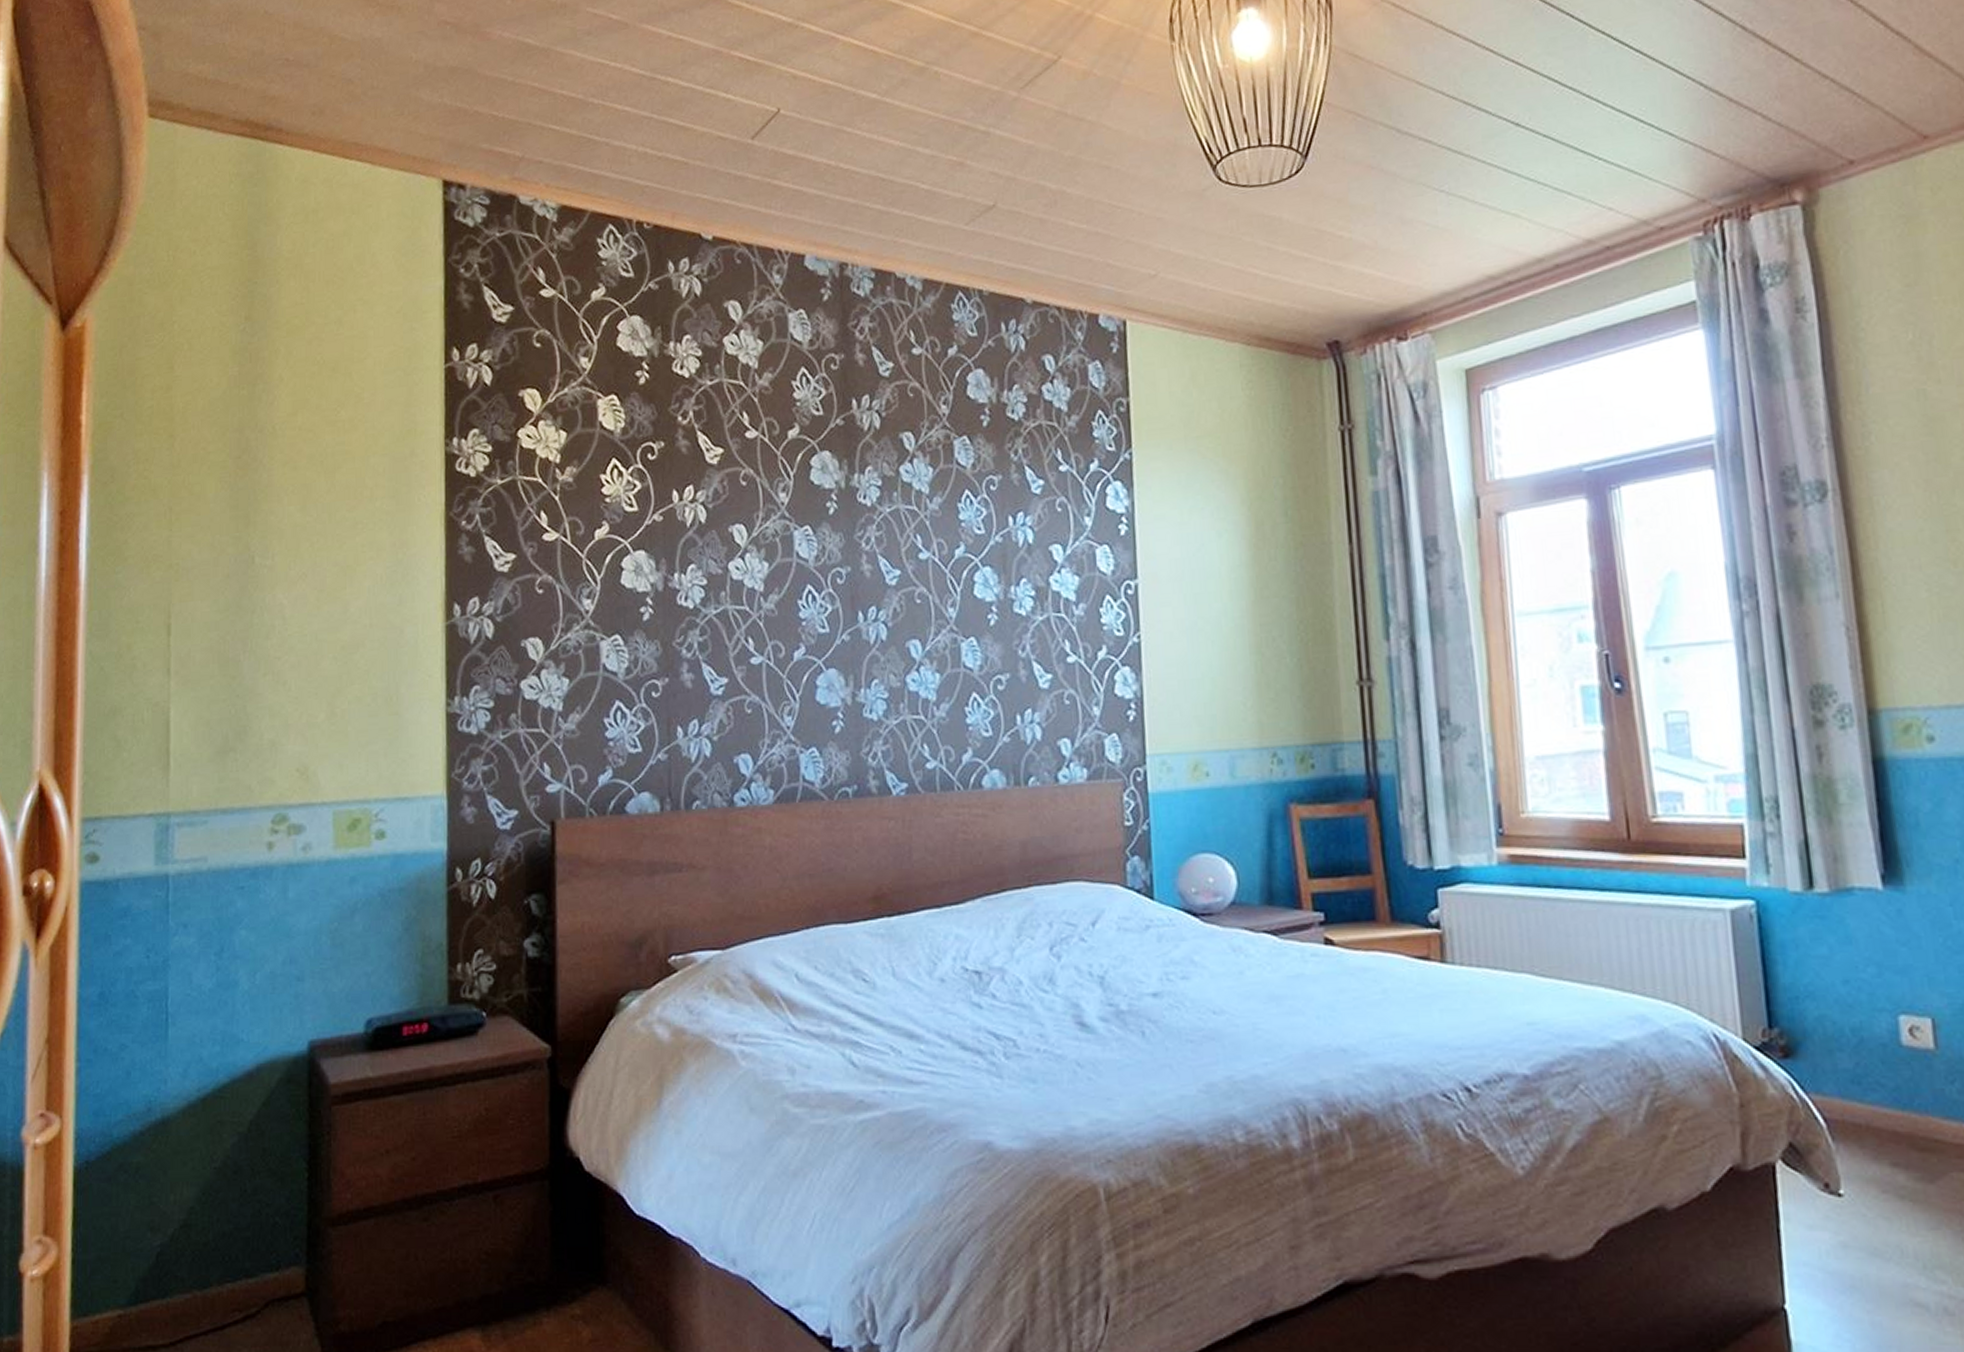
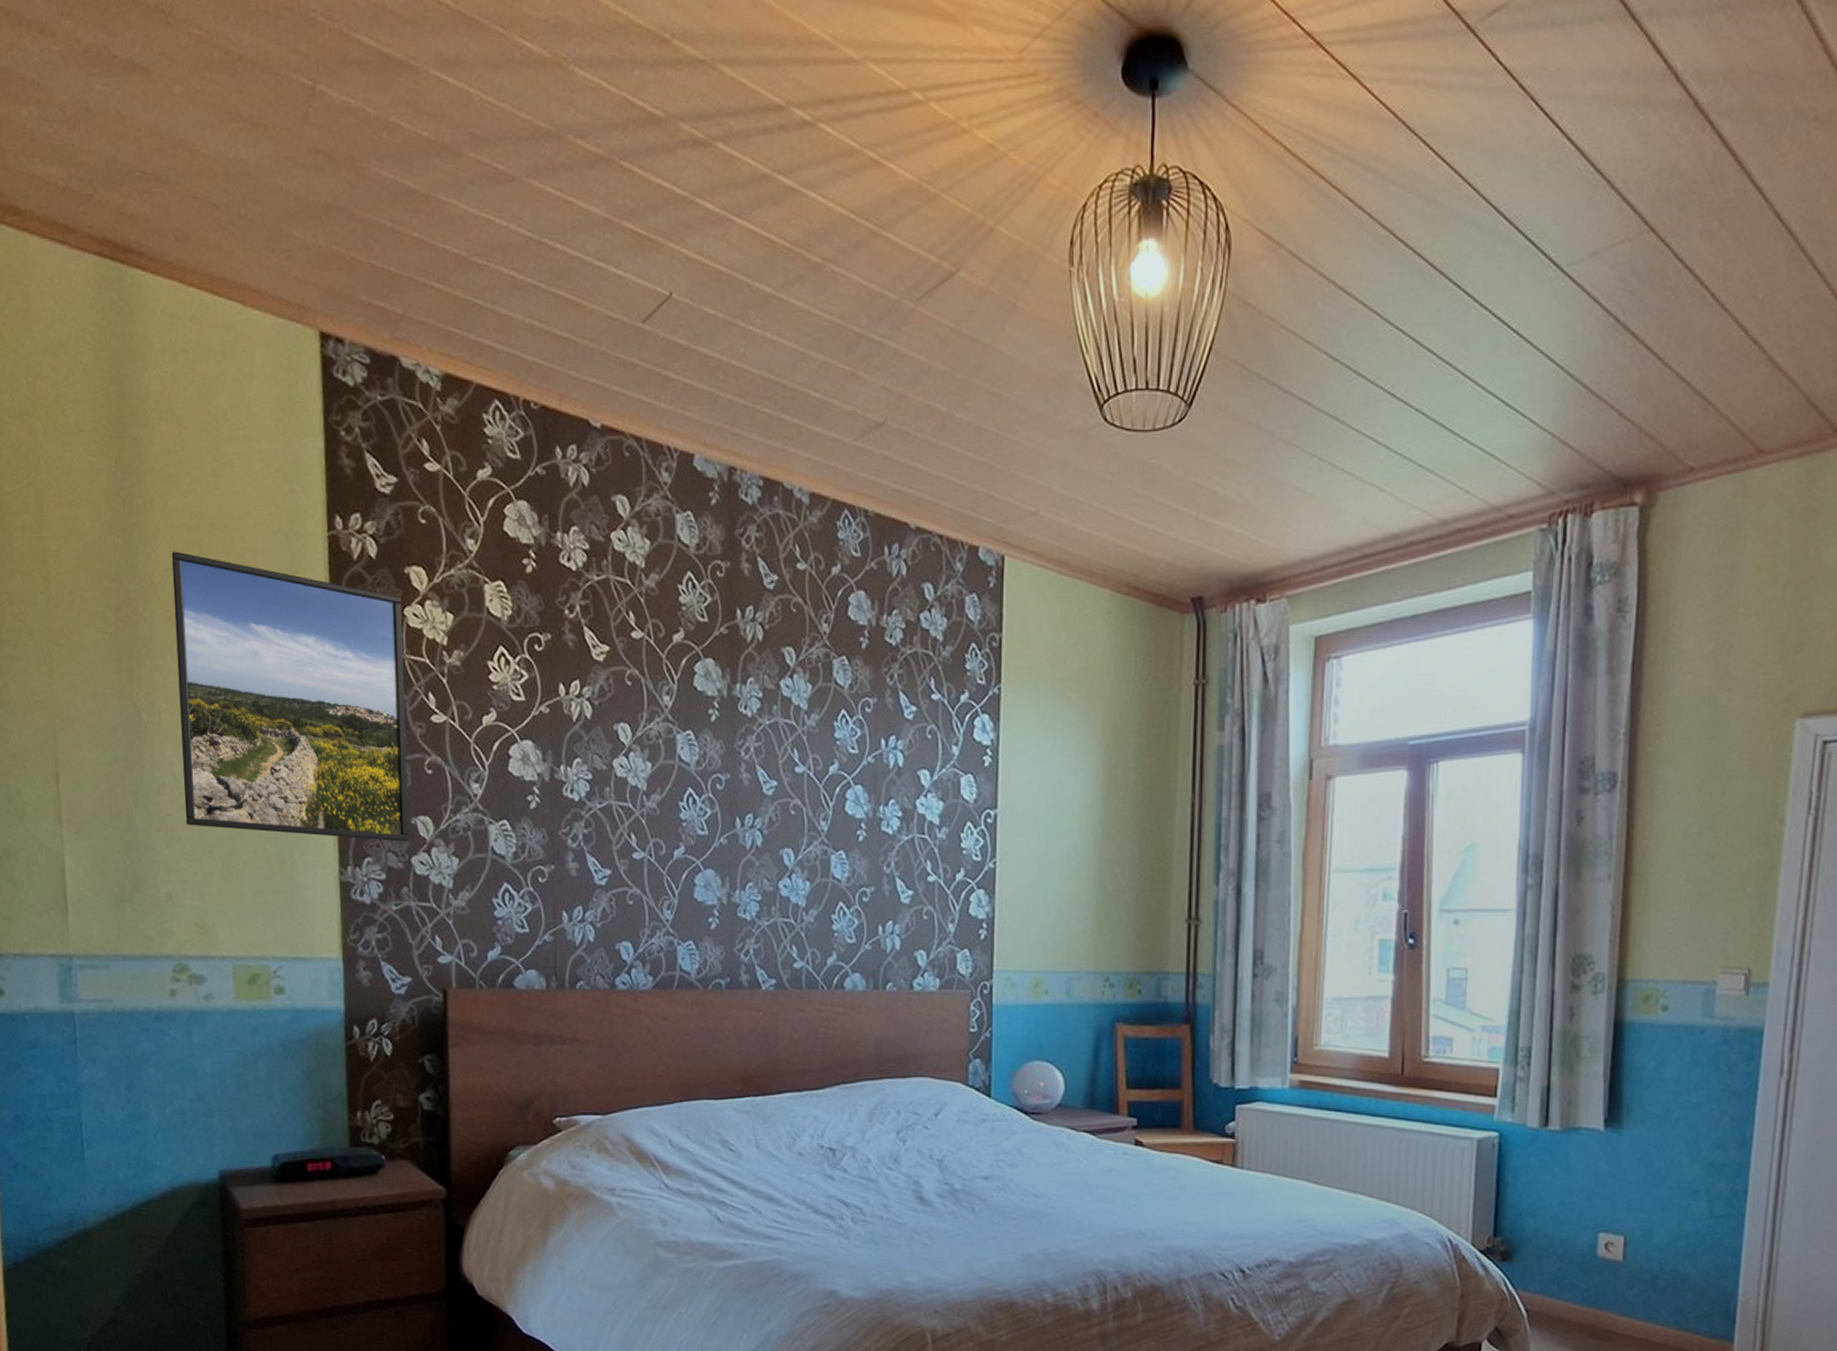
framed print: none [292,397,519,668] -> present [171,551,409,842]

